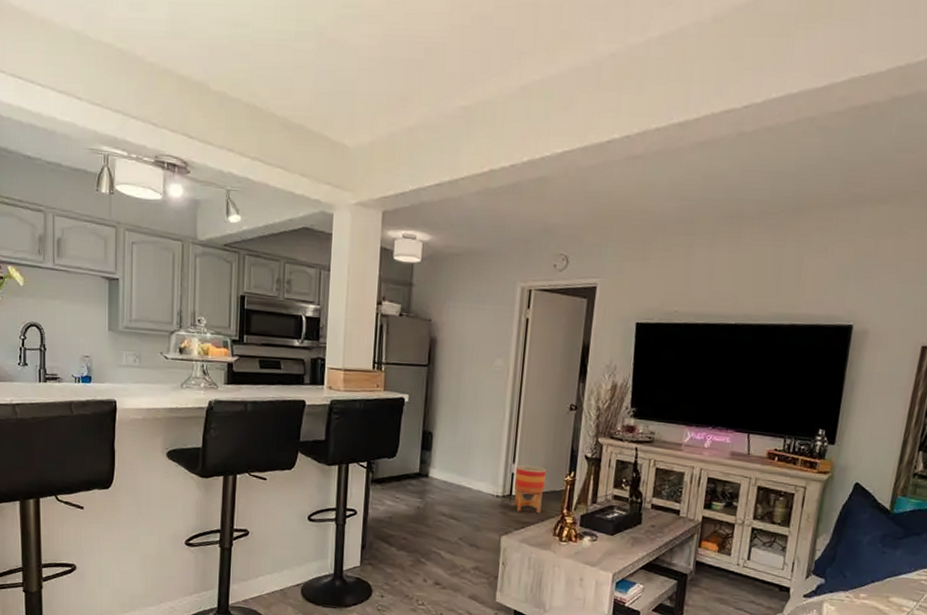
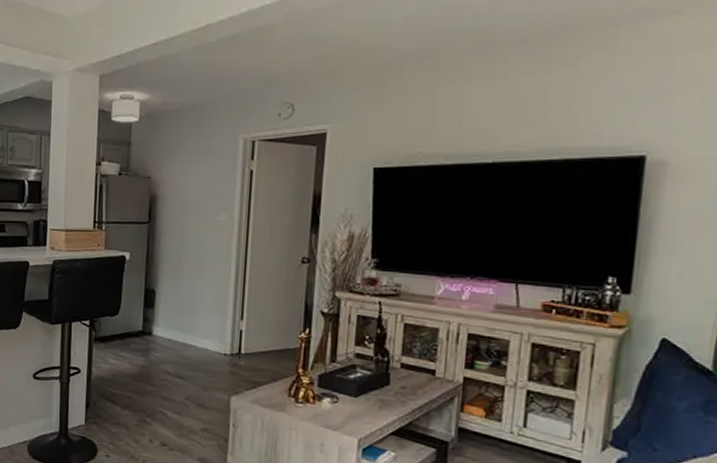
planter: present [514,465,546,514] -> none [243,321,278,373]

